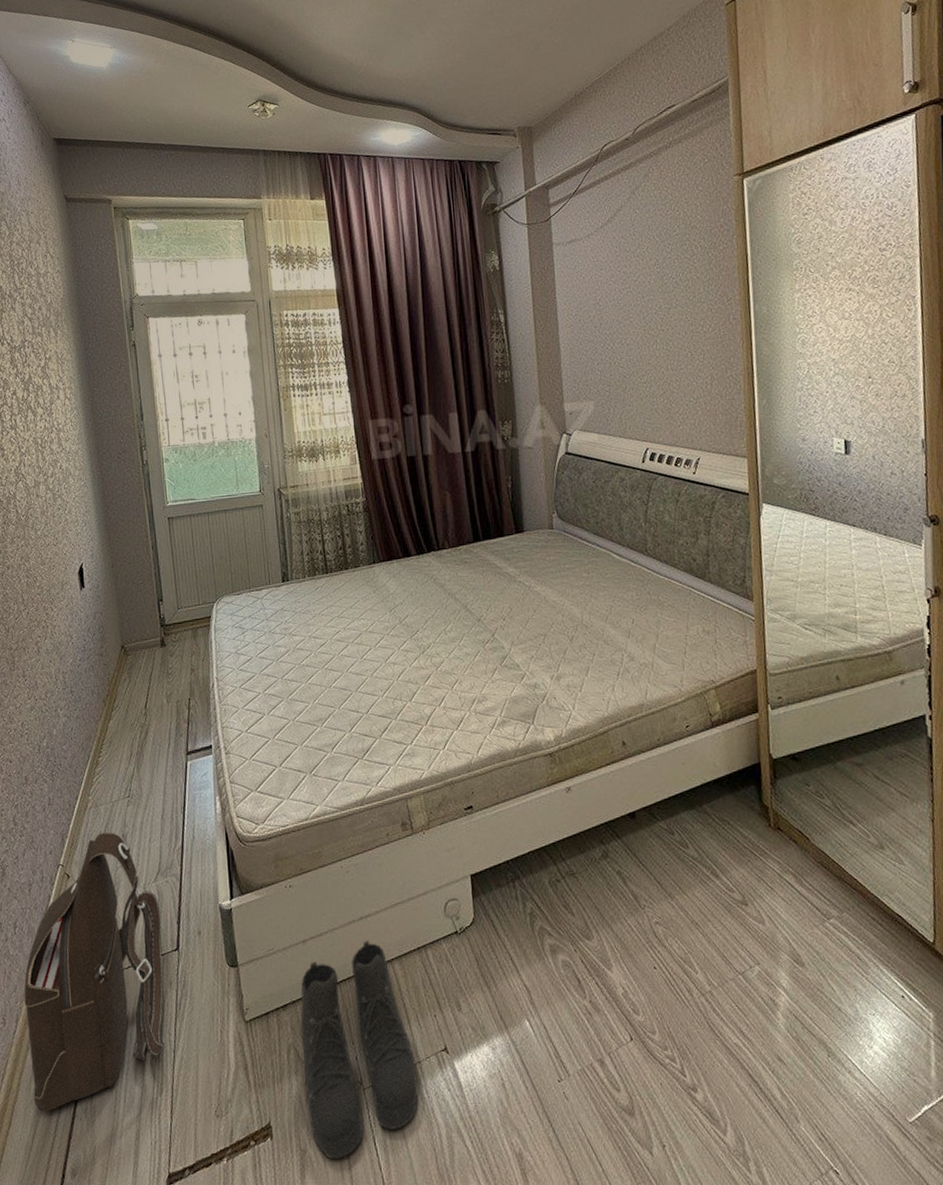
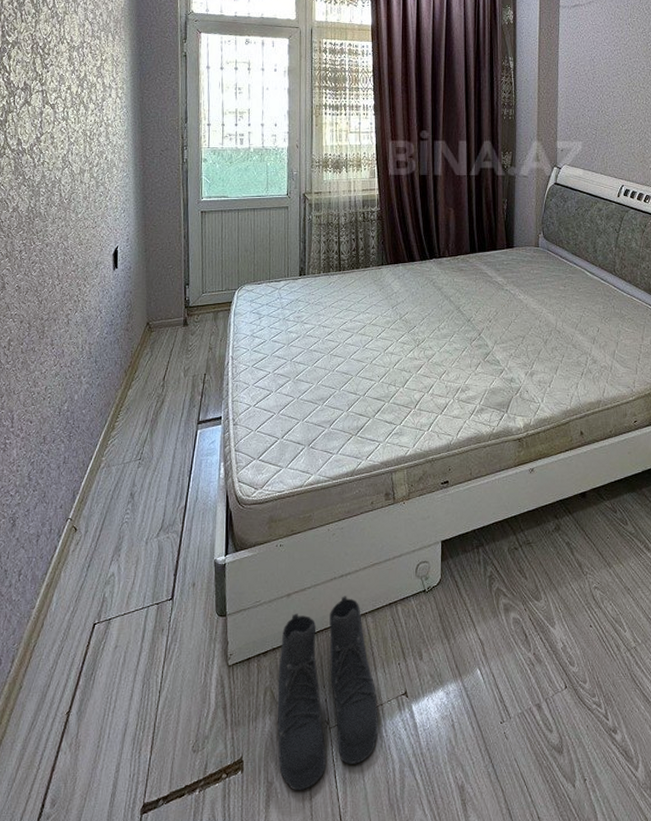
shoulder bag: present [24,832,166,1111] -> none [21,490,160,746]

